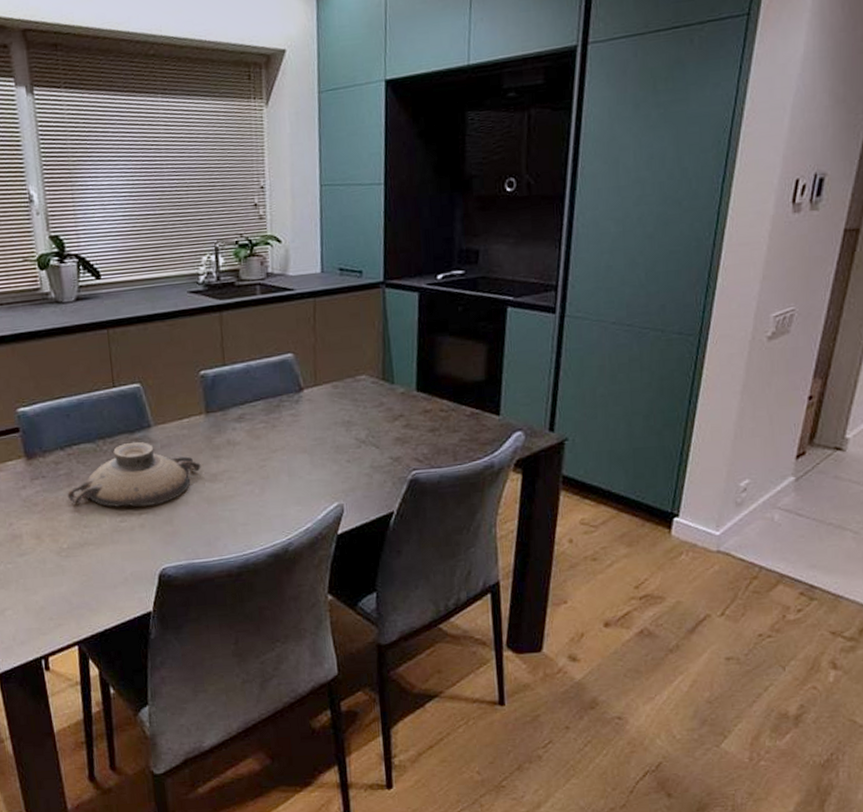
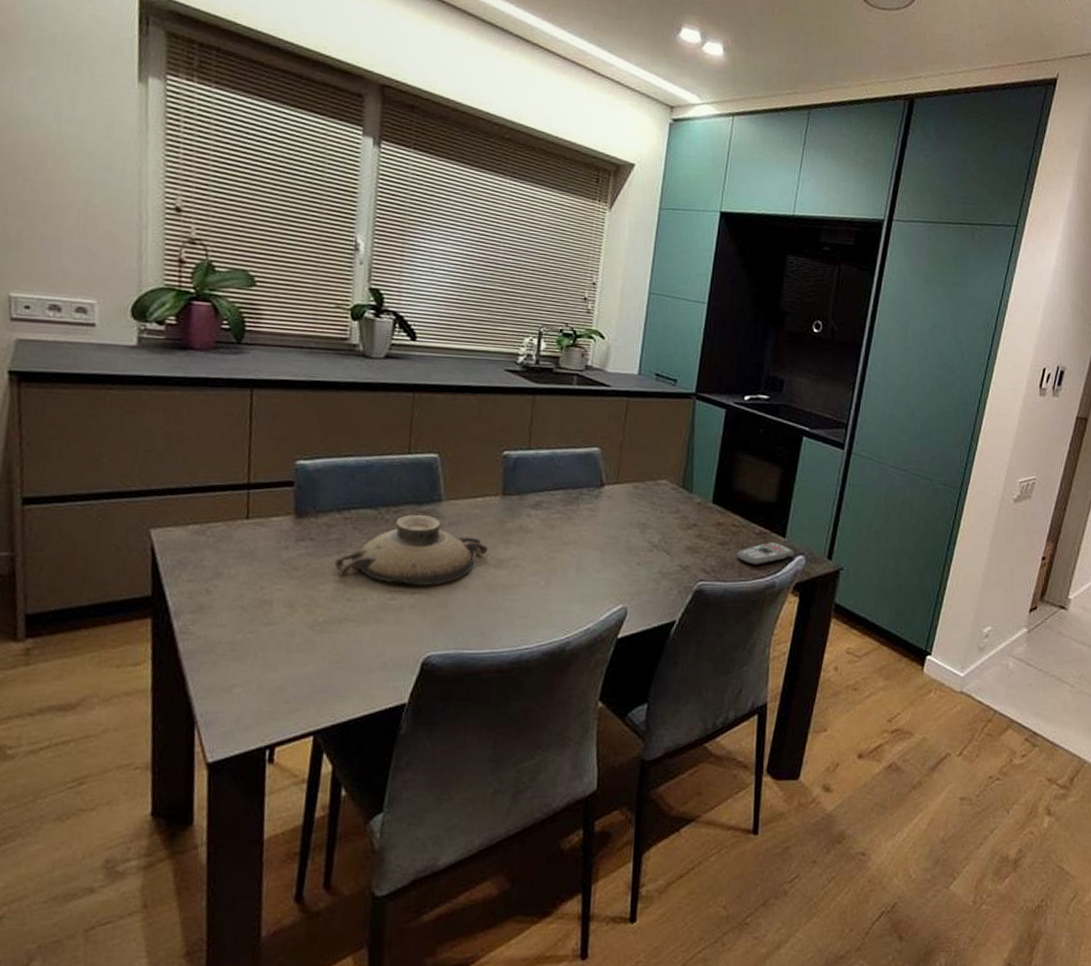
remote control: none [449,421,511,448] -> present [737,541,794,565]

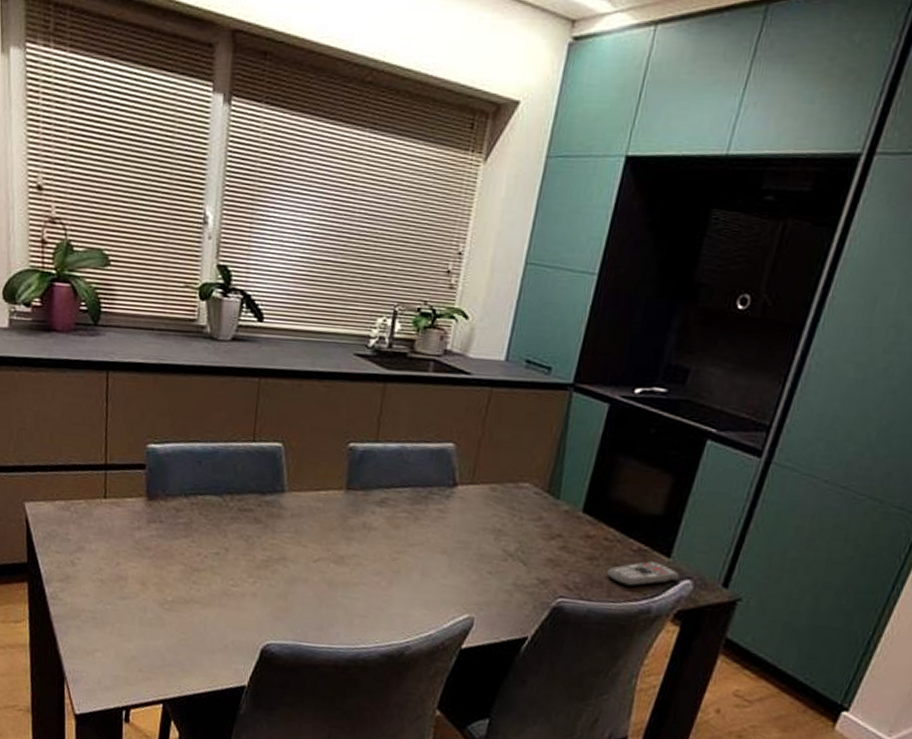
teapot: present [334,514,488,585] -> none [182,504,330,576]

